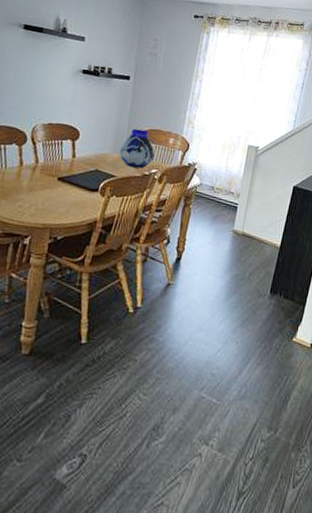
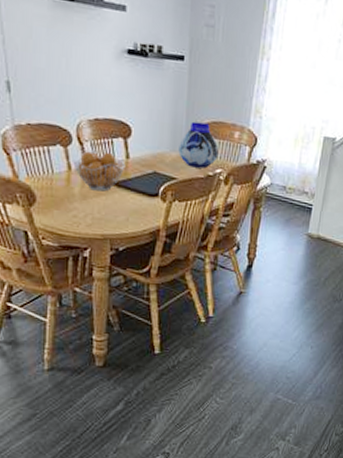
fruit basket: none [25,150,71,185] -> present [73,151,126,192]

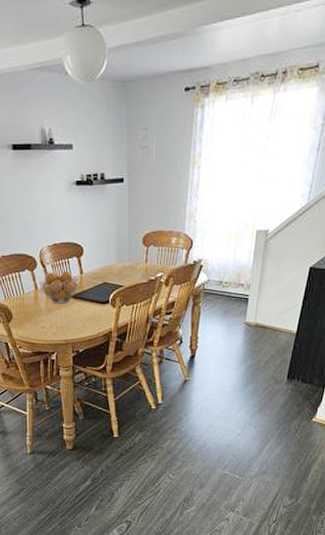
vase: present [178,121,219,169] -> none [124,234,158,274]

